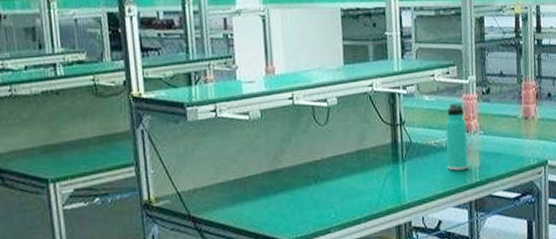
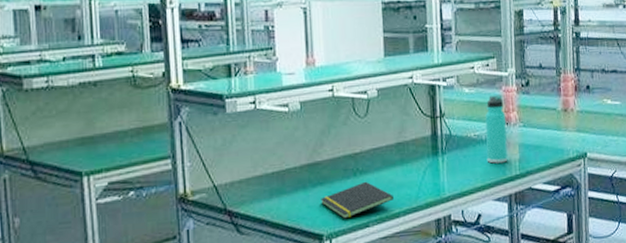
notepad: none [282,188,354,225] -> present [321,181,393,219]

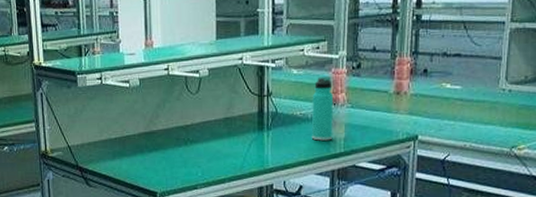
notepad: present [321,181,393,219] -> none [155,150,220,181]

